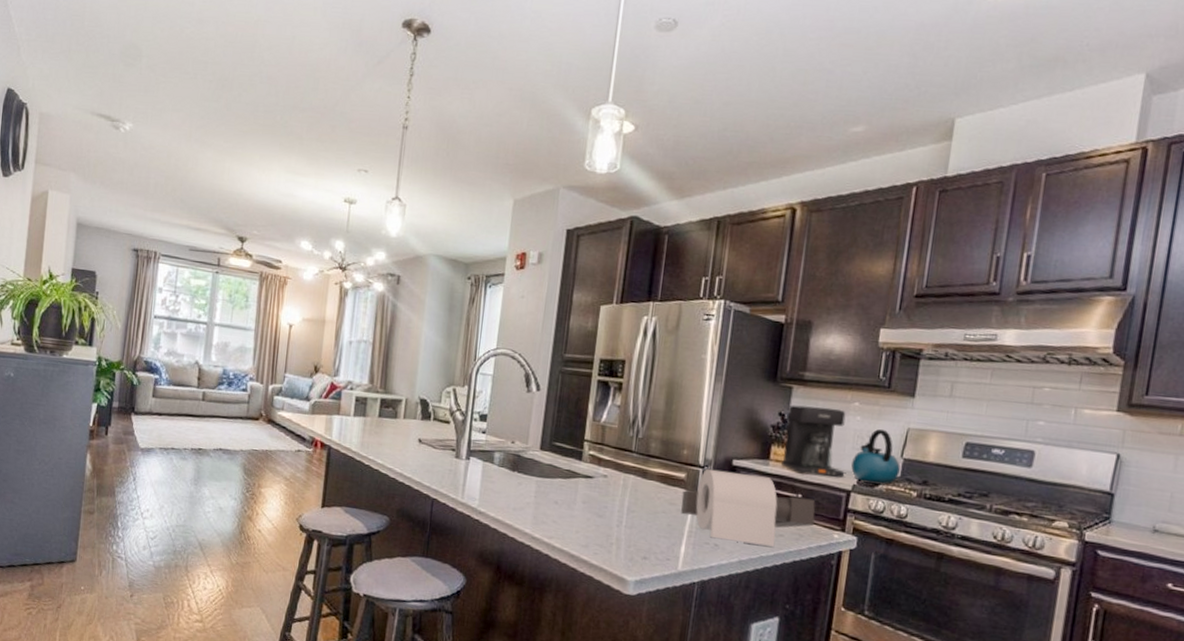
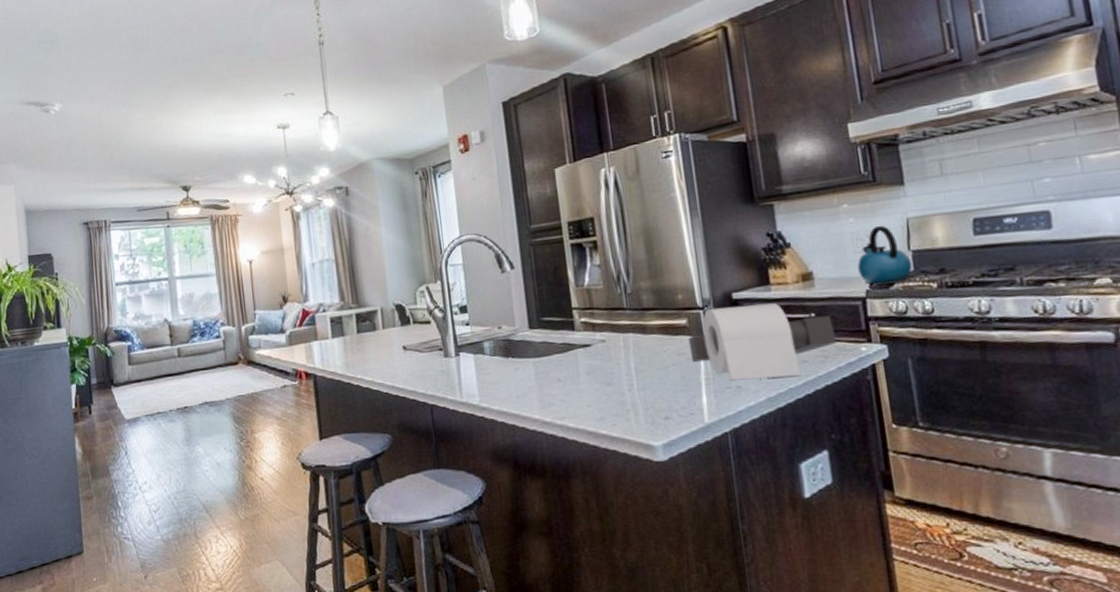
coffee maker: present [781,404,846,478] -> none [775,215,854,292]

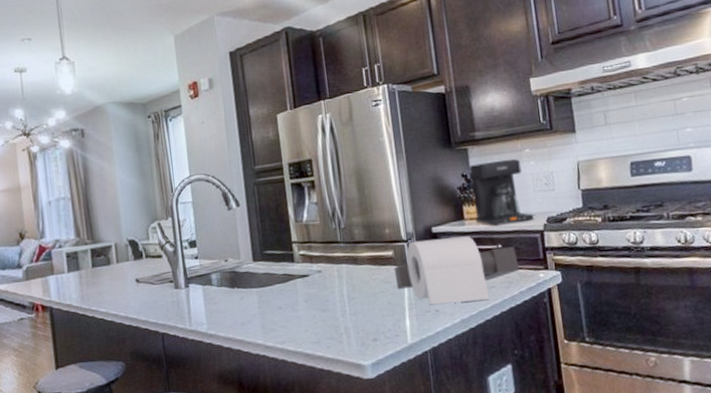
coffee maker: none [775,215,854,292] -> present [469,158,534,226]
kettle: present [857,226,912,285] -> none [537,168,582,220]

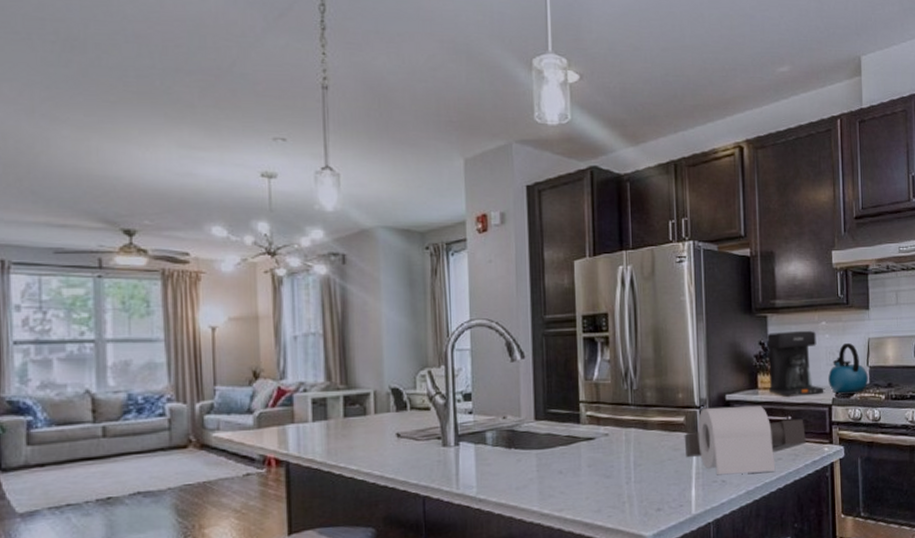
kettle: none [537,168,582,220] -> present [828,343,868,394]

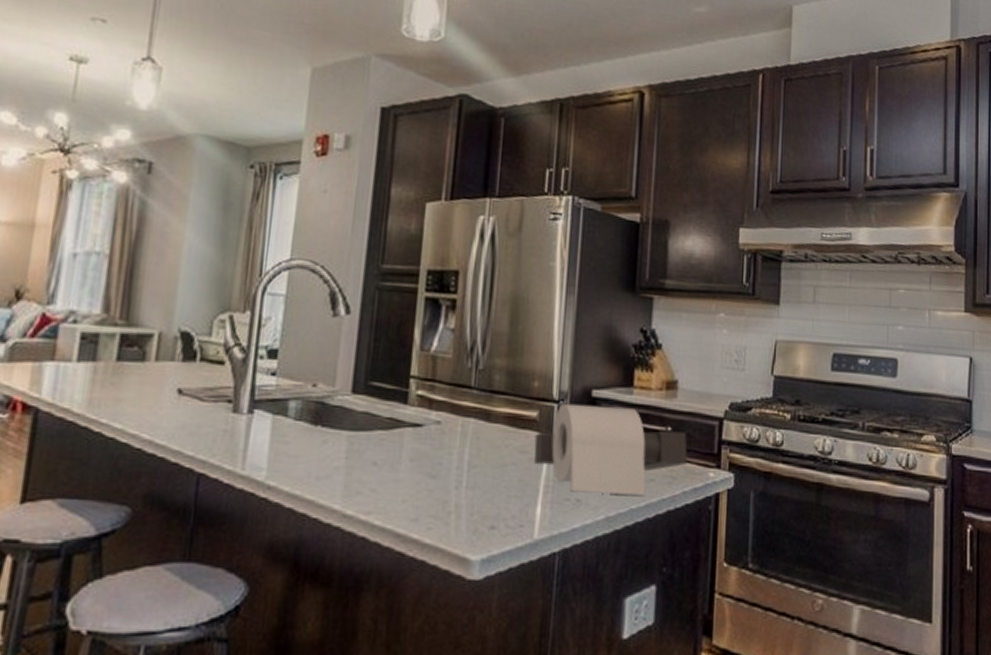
coffee maker: present [767,330,824,397] -> none [647,319,716,404]
kettle: present [828,343,868,394] -> none [722,343,772,408]

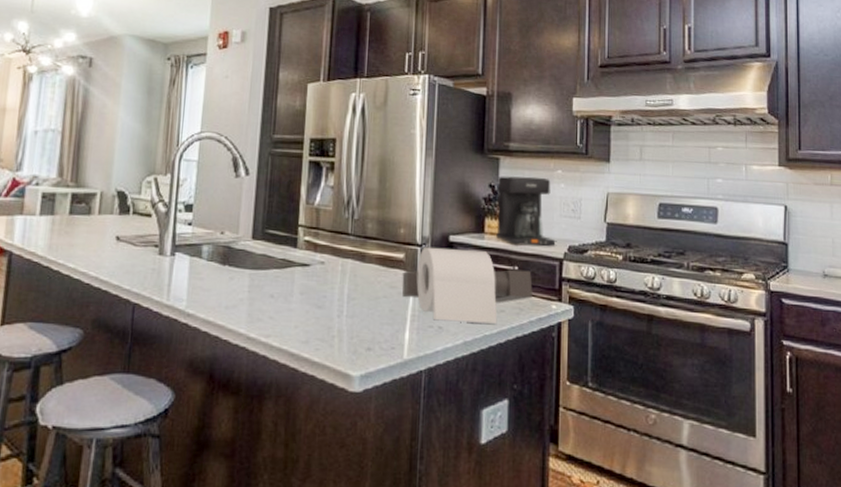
coffee maker: none [647,319,716,404] -> present [496,176,556,247]

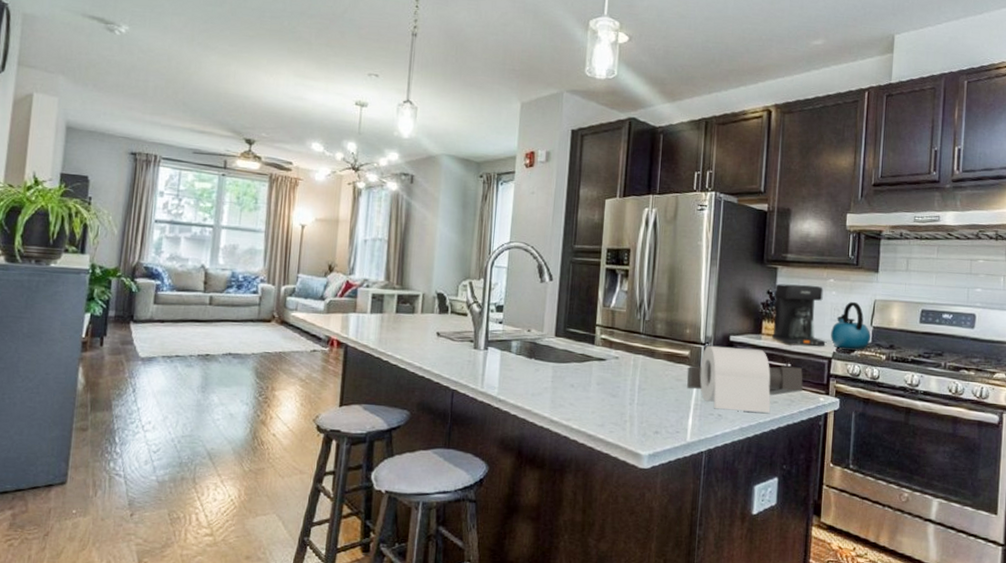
kettle: none [561,195,605,250] -> present [831,302,871,350]

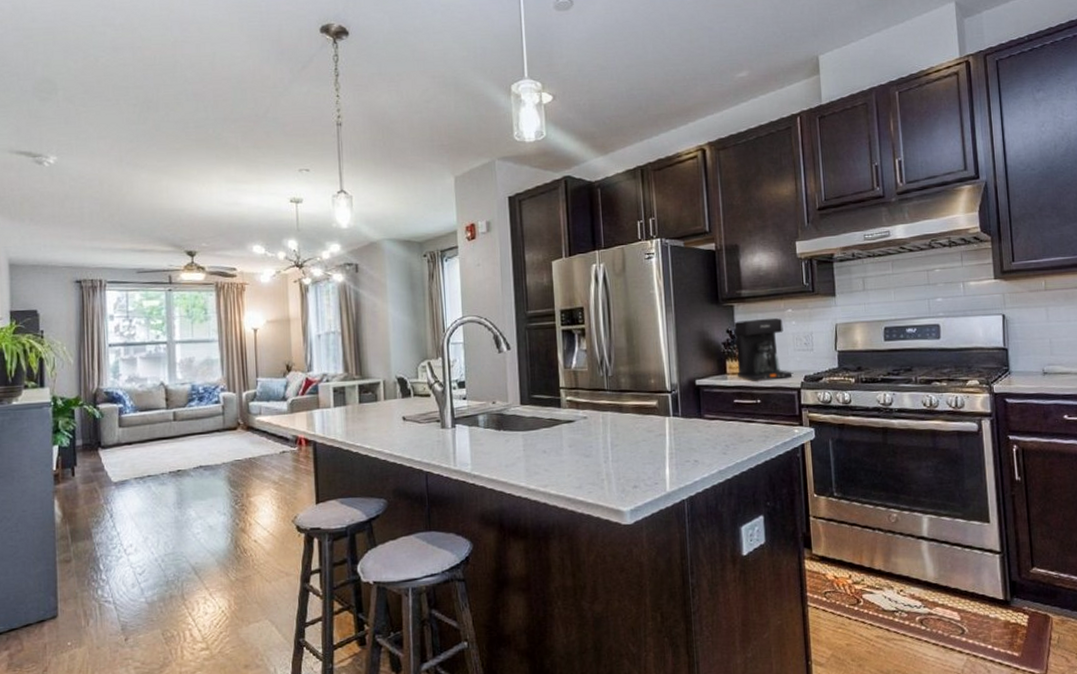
paper towel holder: present [686,345,803,413] -> none [657,390,776,456]
kettle: present [831,302,871,350] -> none [796,329,837,378]

